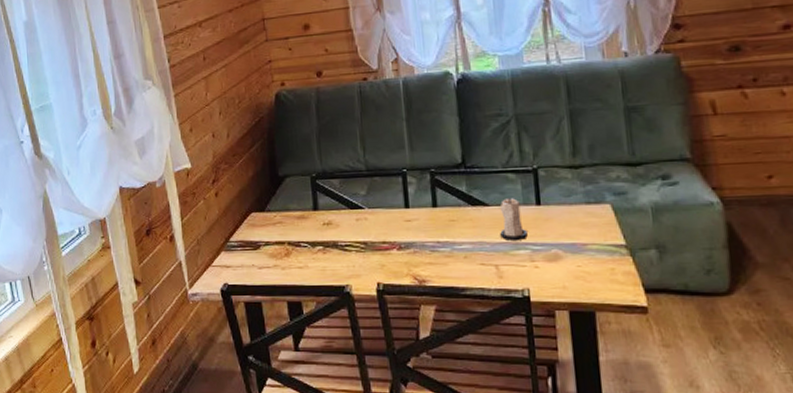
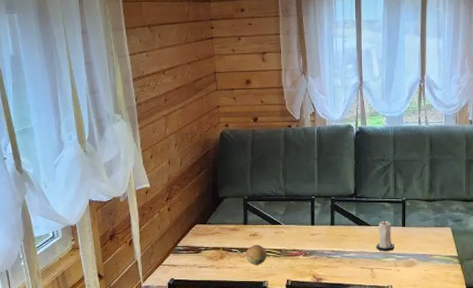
fruit: none [317,236,348,264] -> present [245,244,267,265]

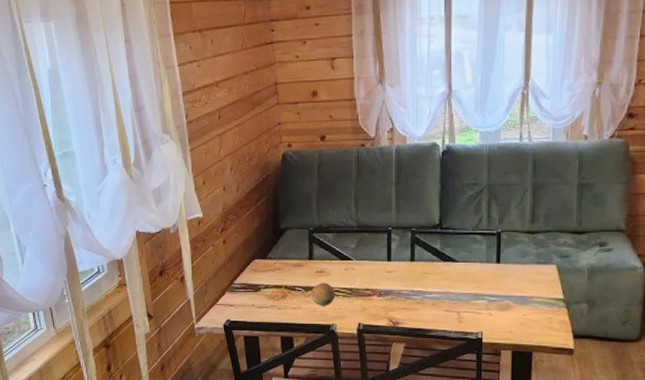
candle: present [376,221,394,252] -> none [464,256,486,293]

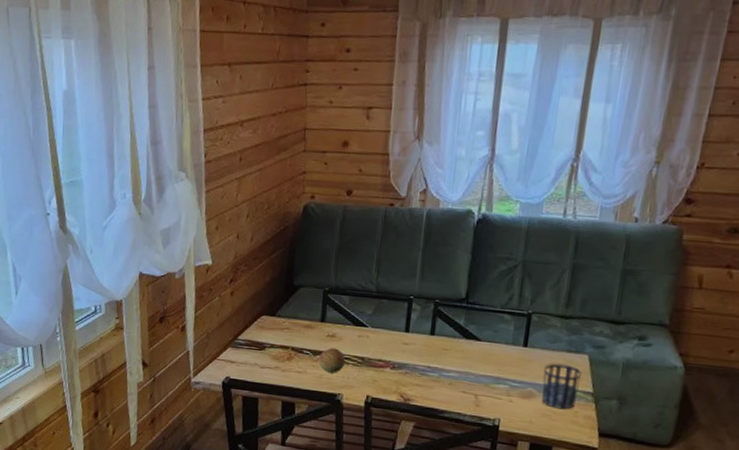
cup: none [517,275,552,317] -> present [541,363,583,410]

